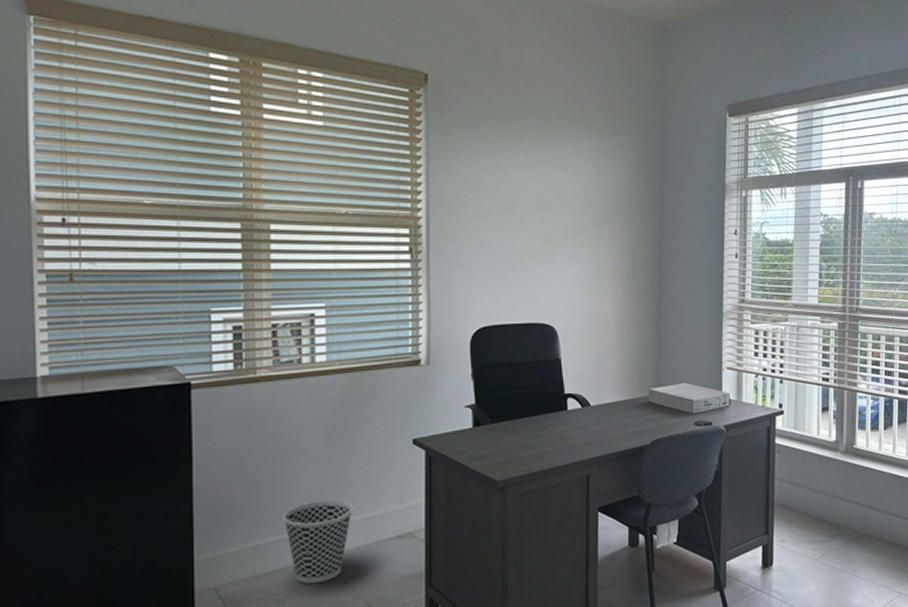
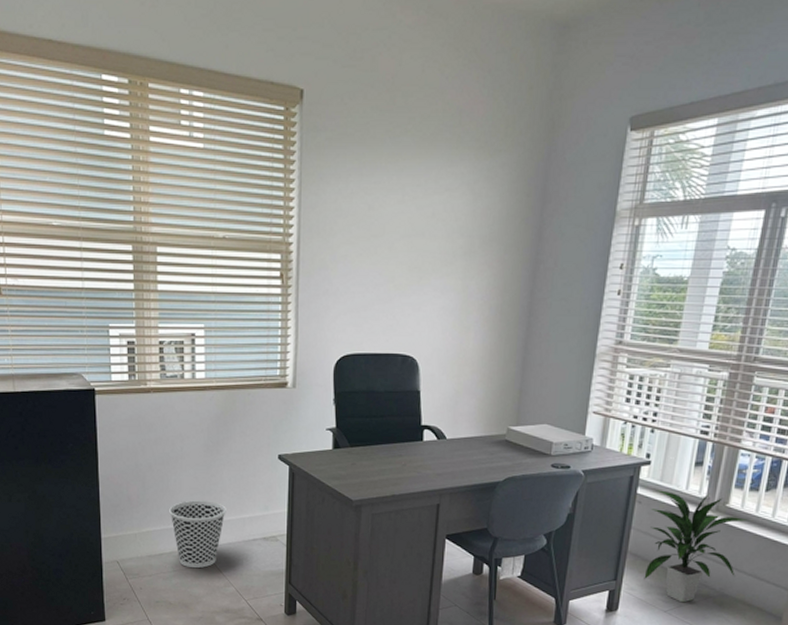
indoor plant: none [789,436,874,549] -> present [644,490,748,603]

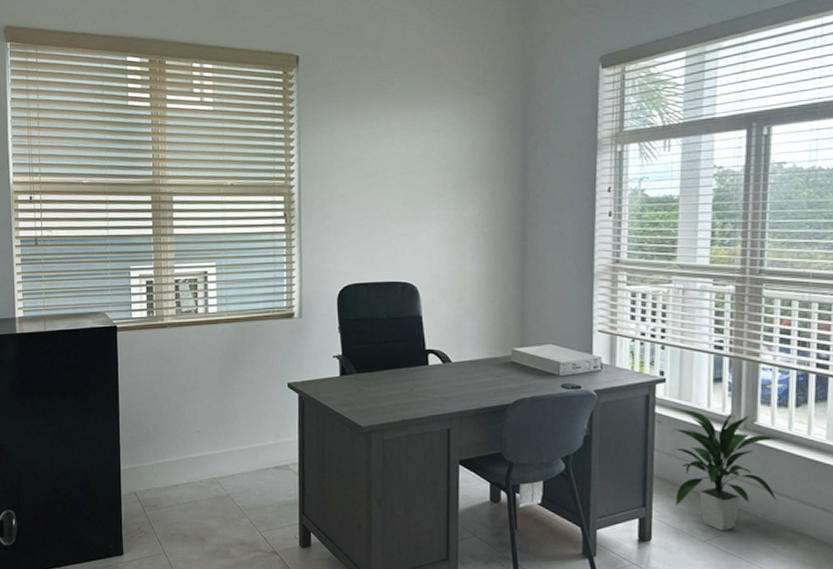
wastebasket: present [169,500,226,569] -> none [185,430,239,500]

